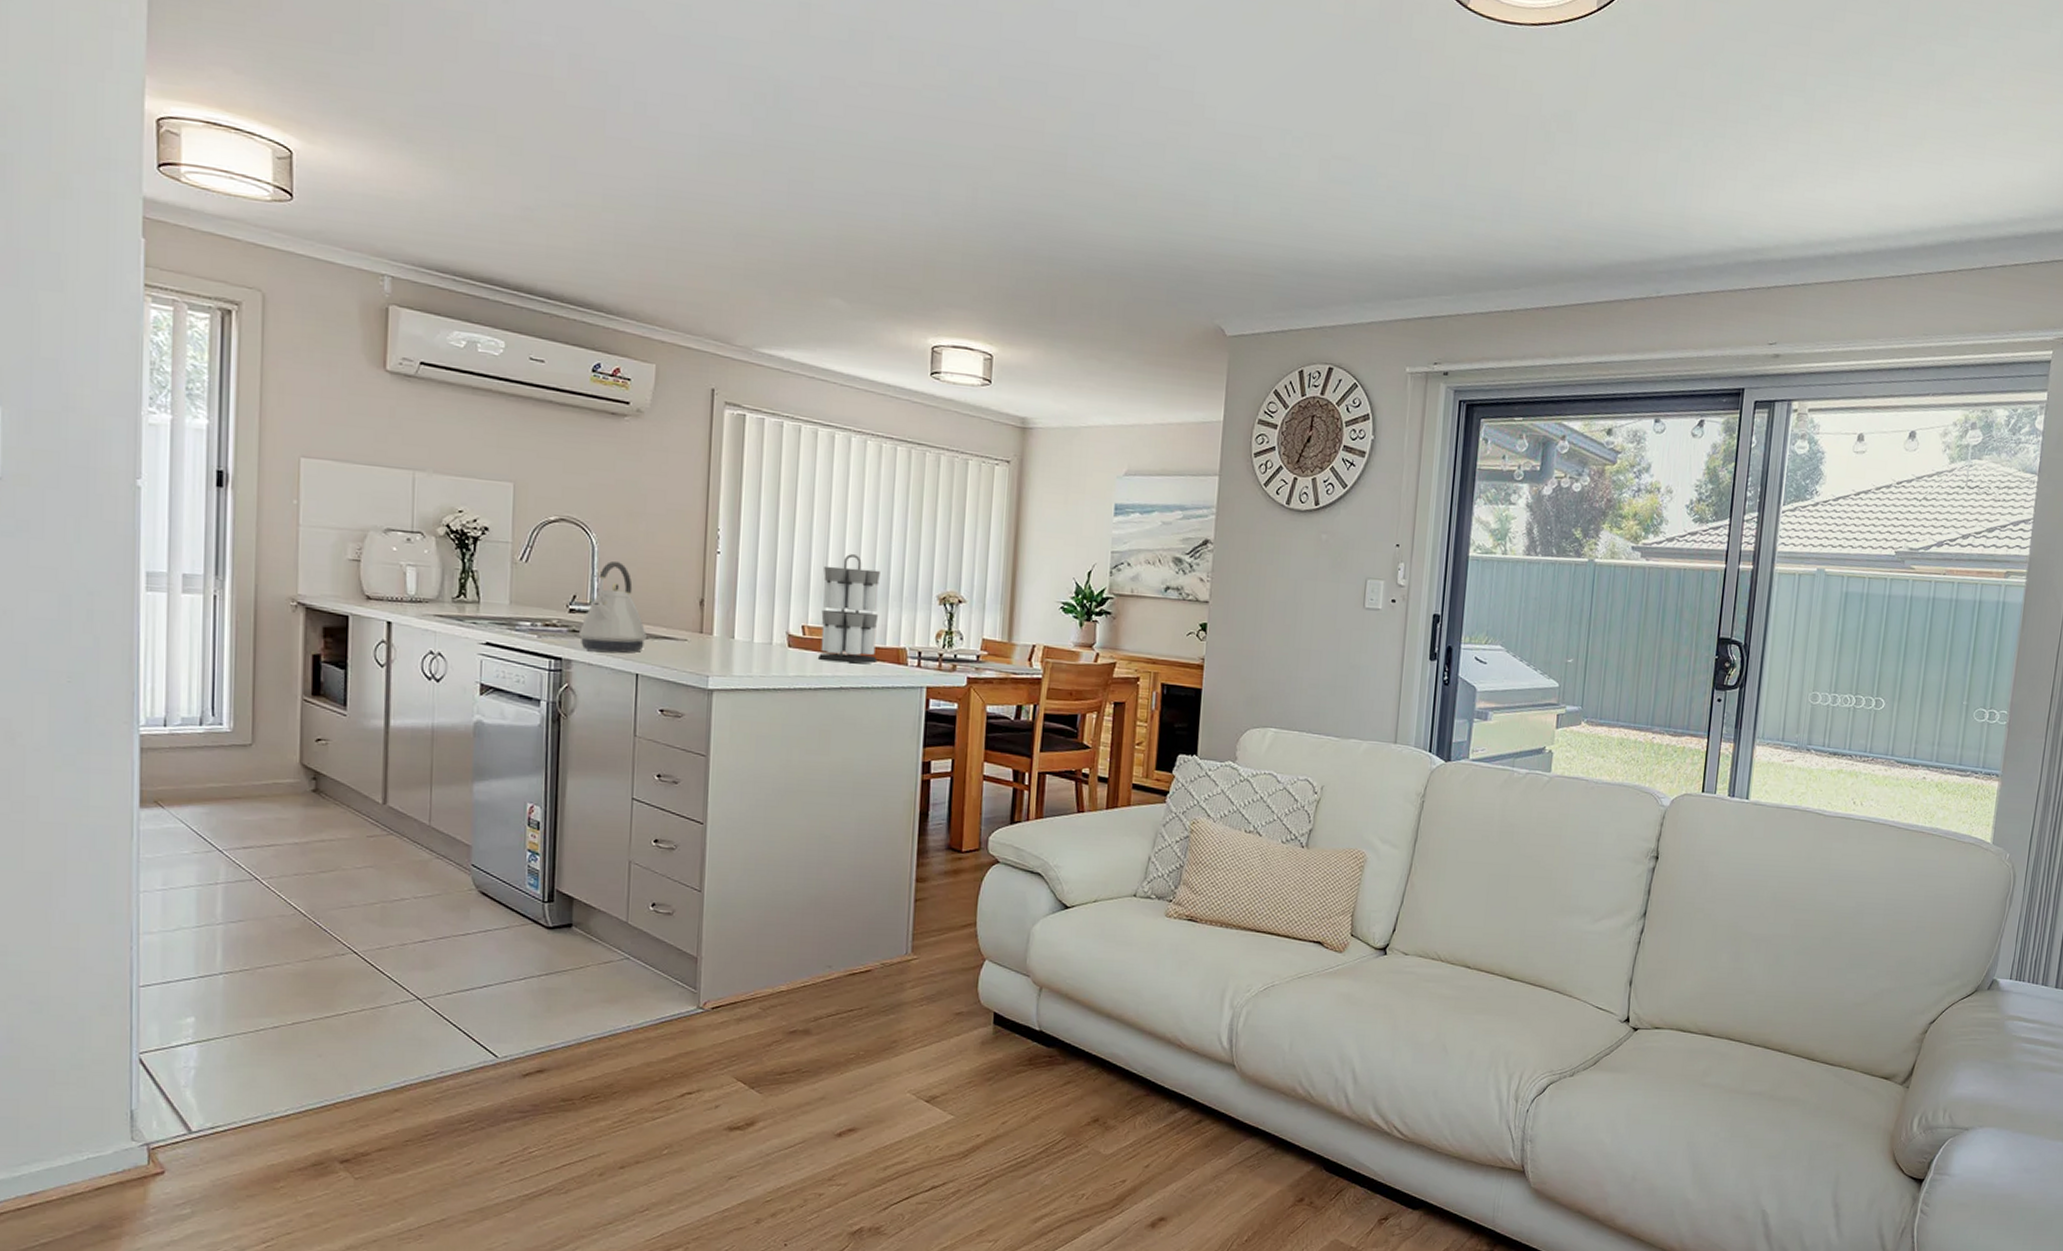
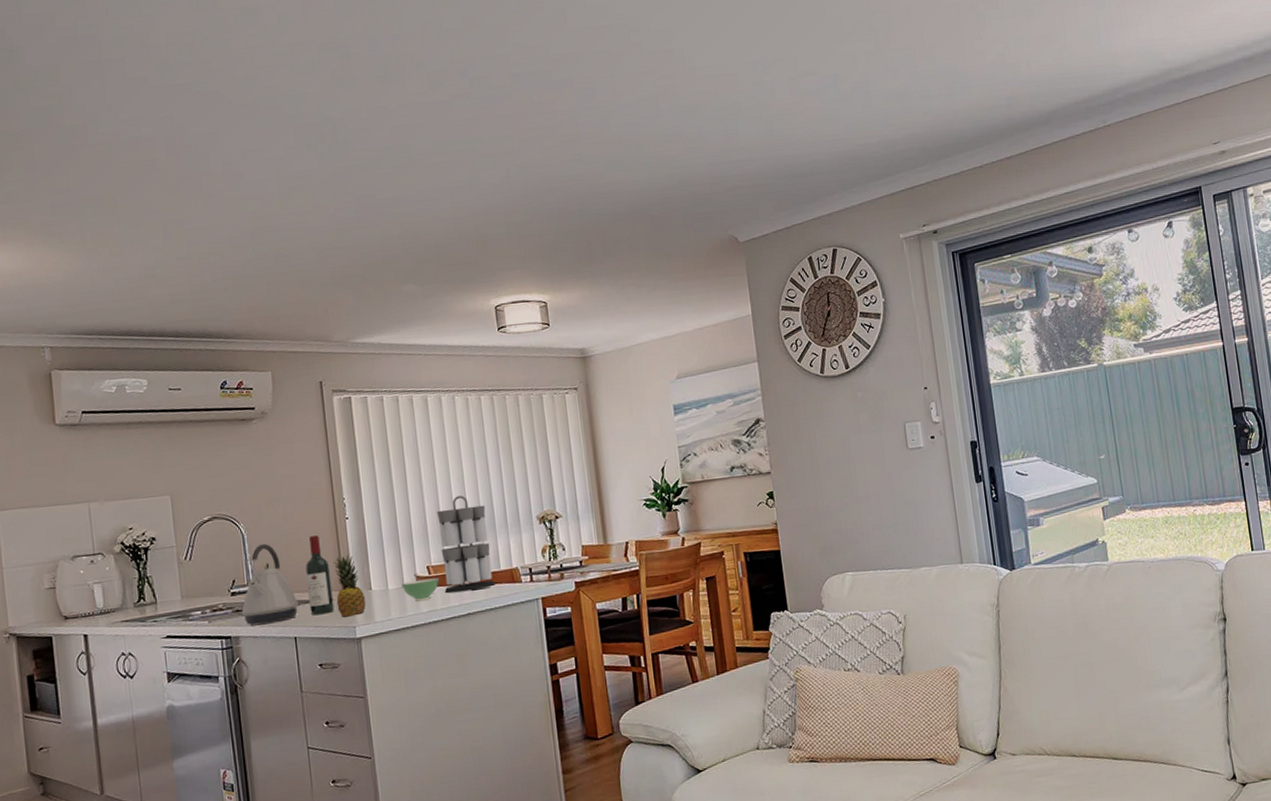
wine bottle: none [659,564,690,656] -> present [305,535,335,616]
fruit: none [691,593,725,665] -> present [334,554,366,618]
bowl: none [769,638,813,664] -> present [401,578,439,602]

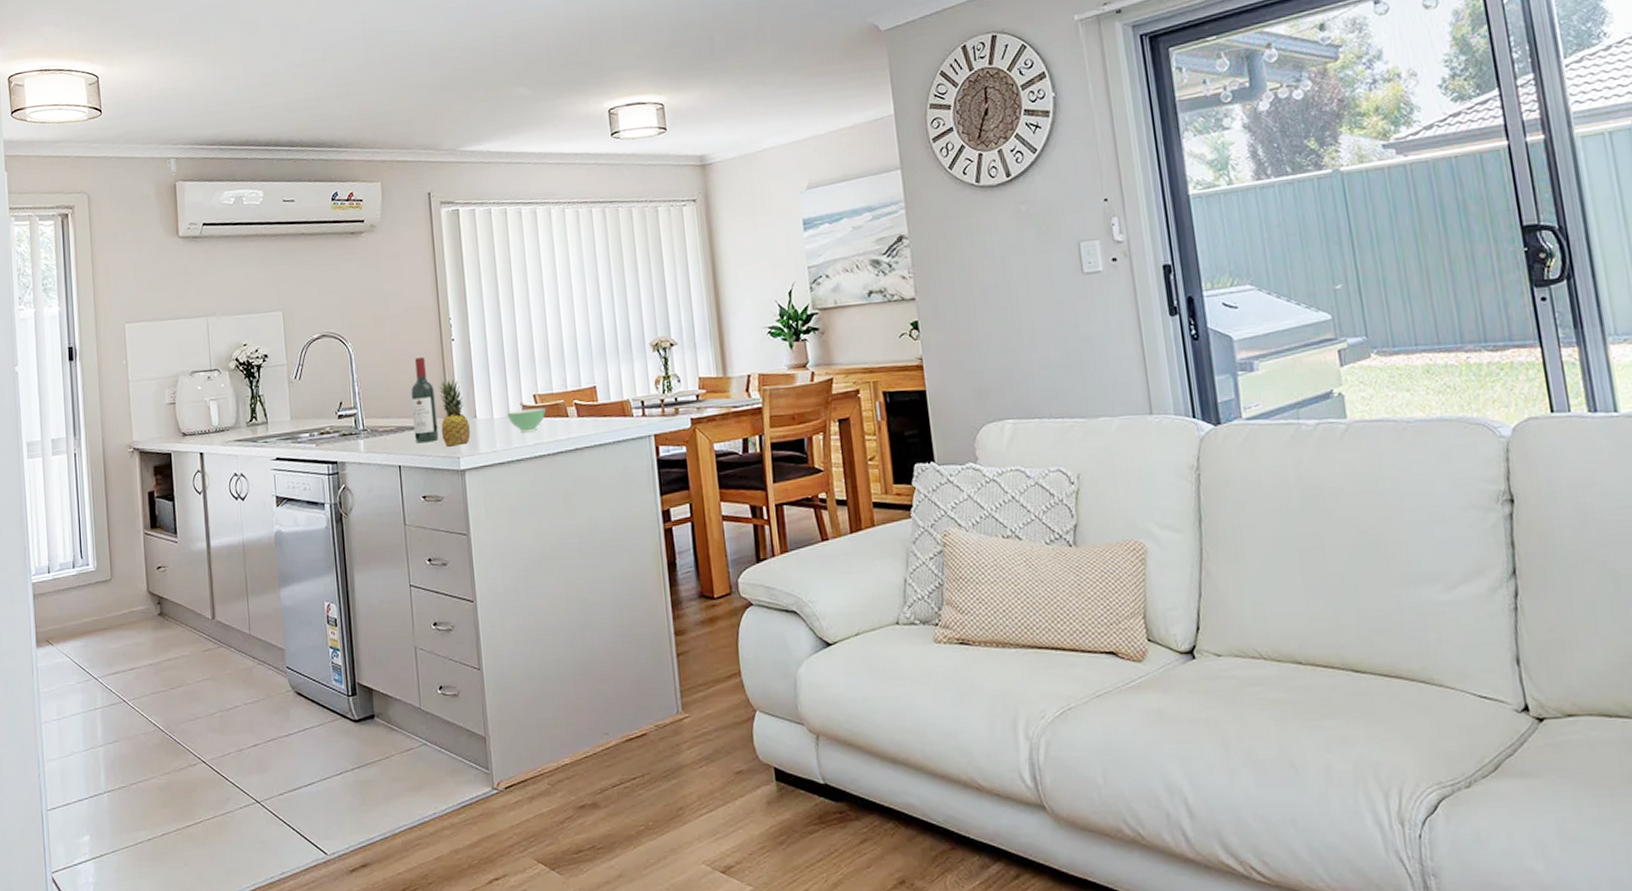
kettle: present [241,544,298,626] -> none [347,365,403,452]
spice rack: present [437,495,496,594] -> none [545,318,605,426]

